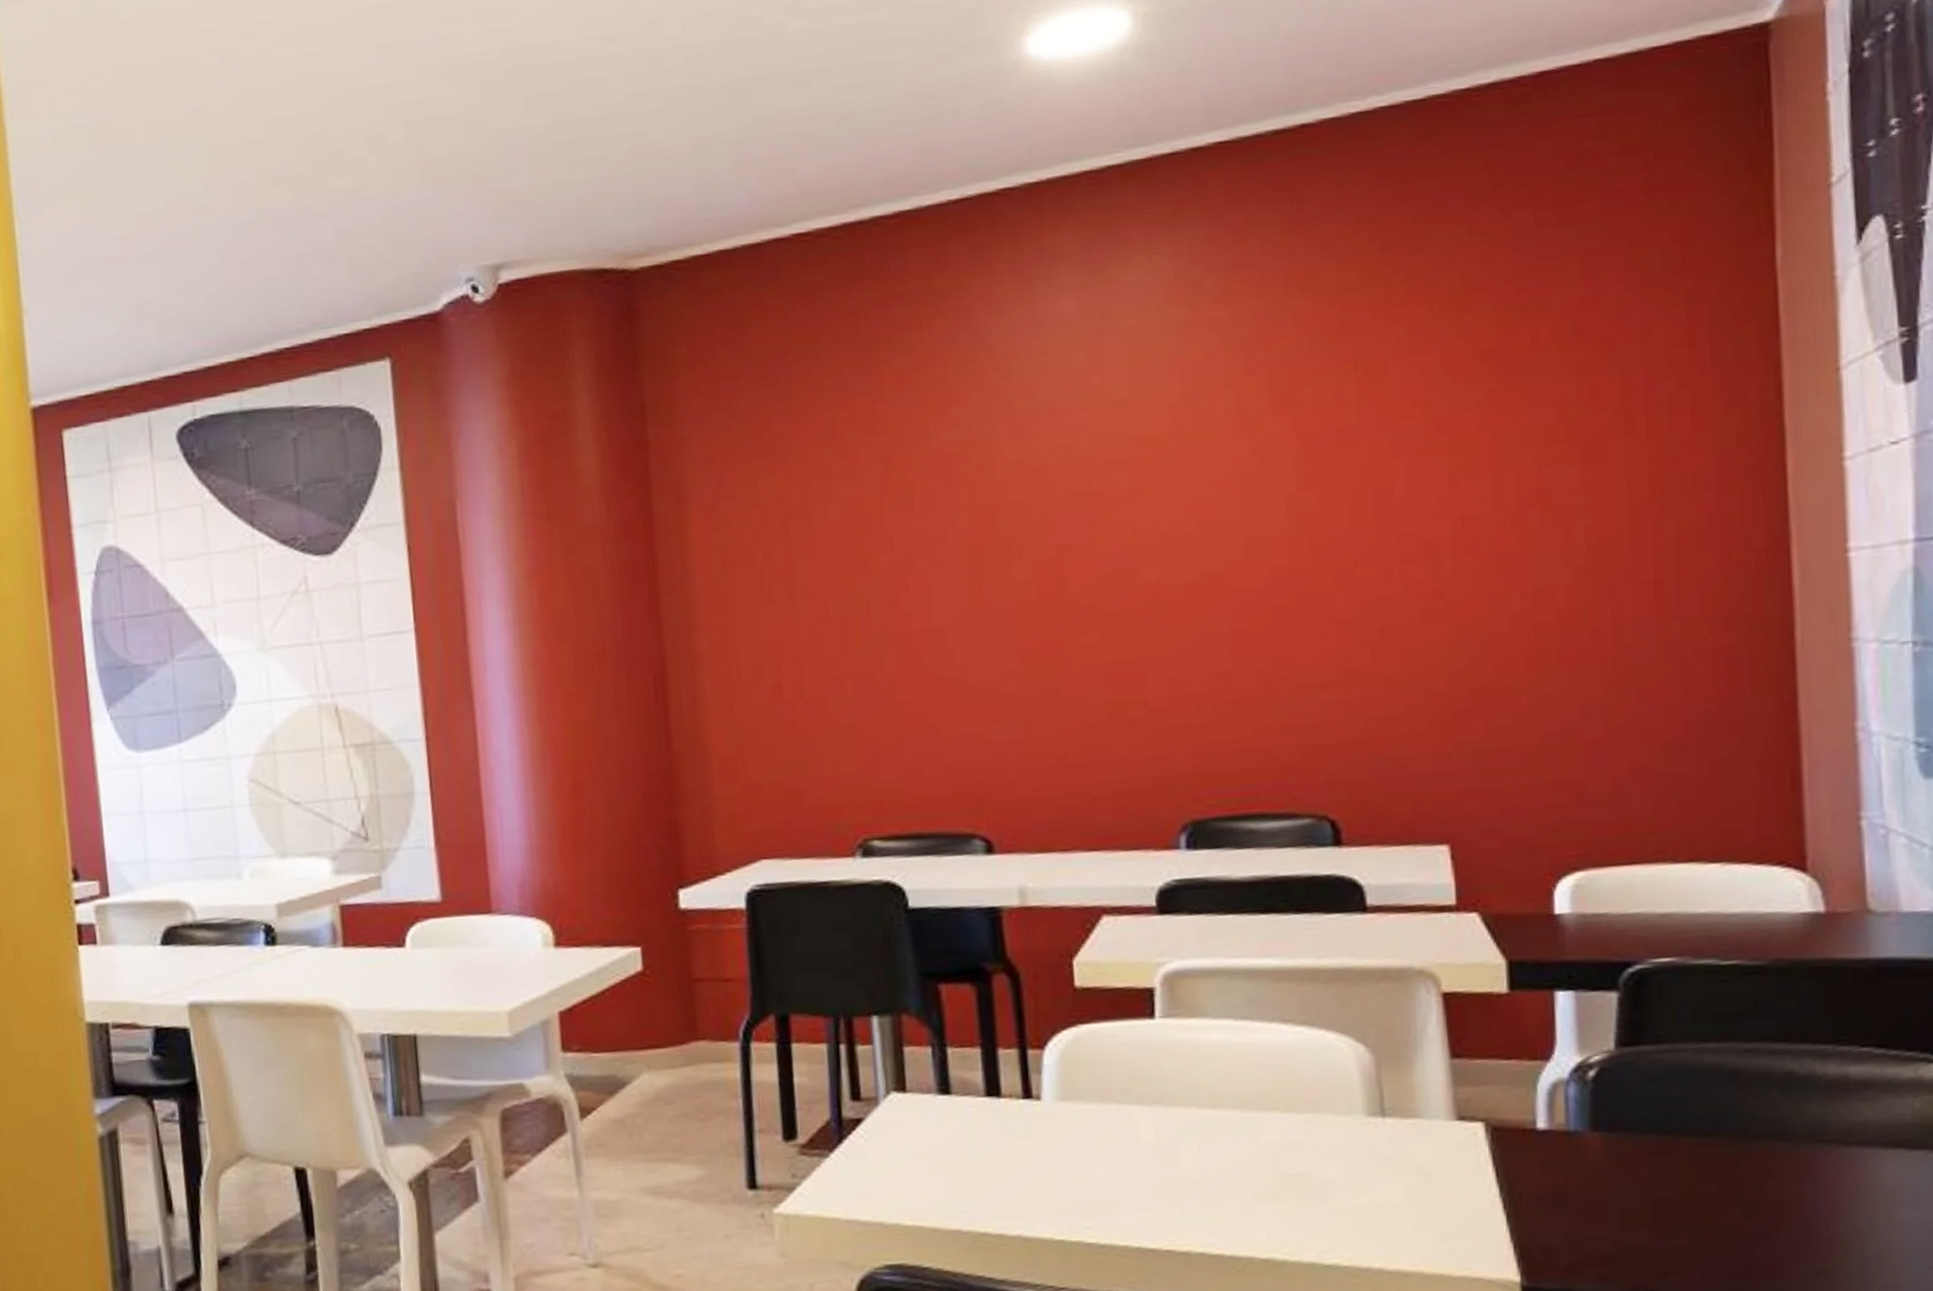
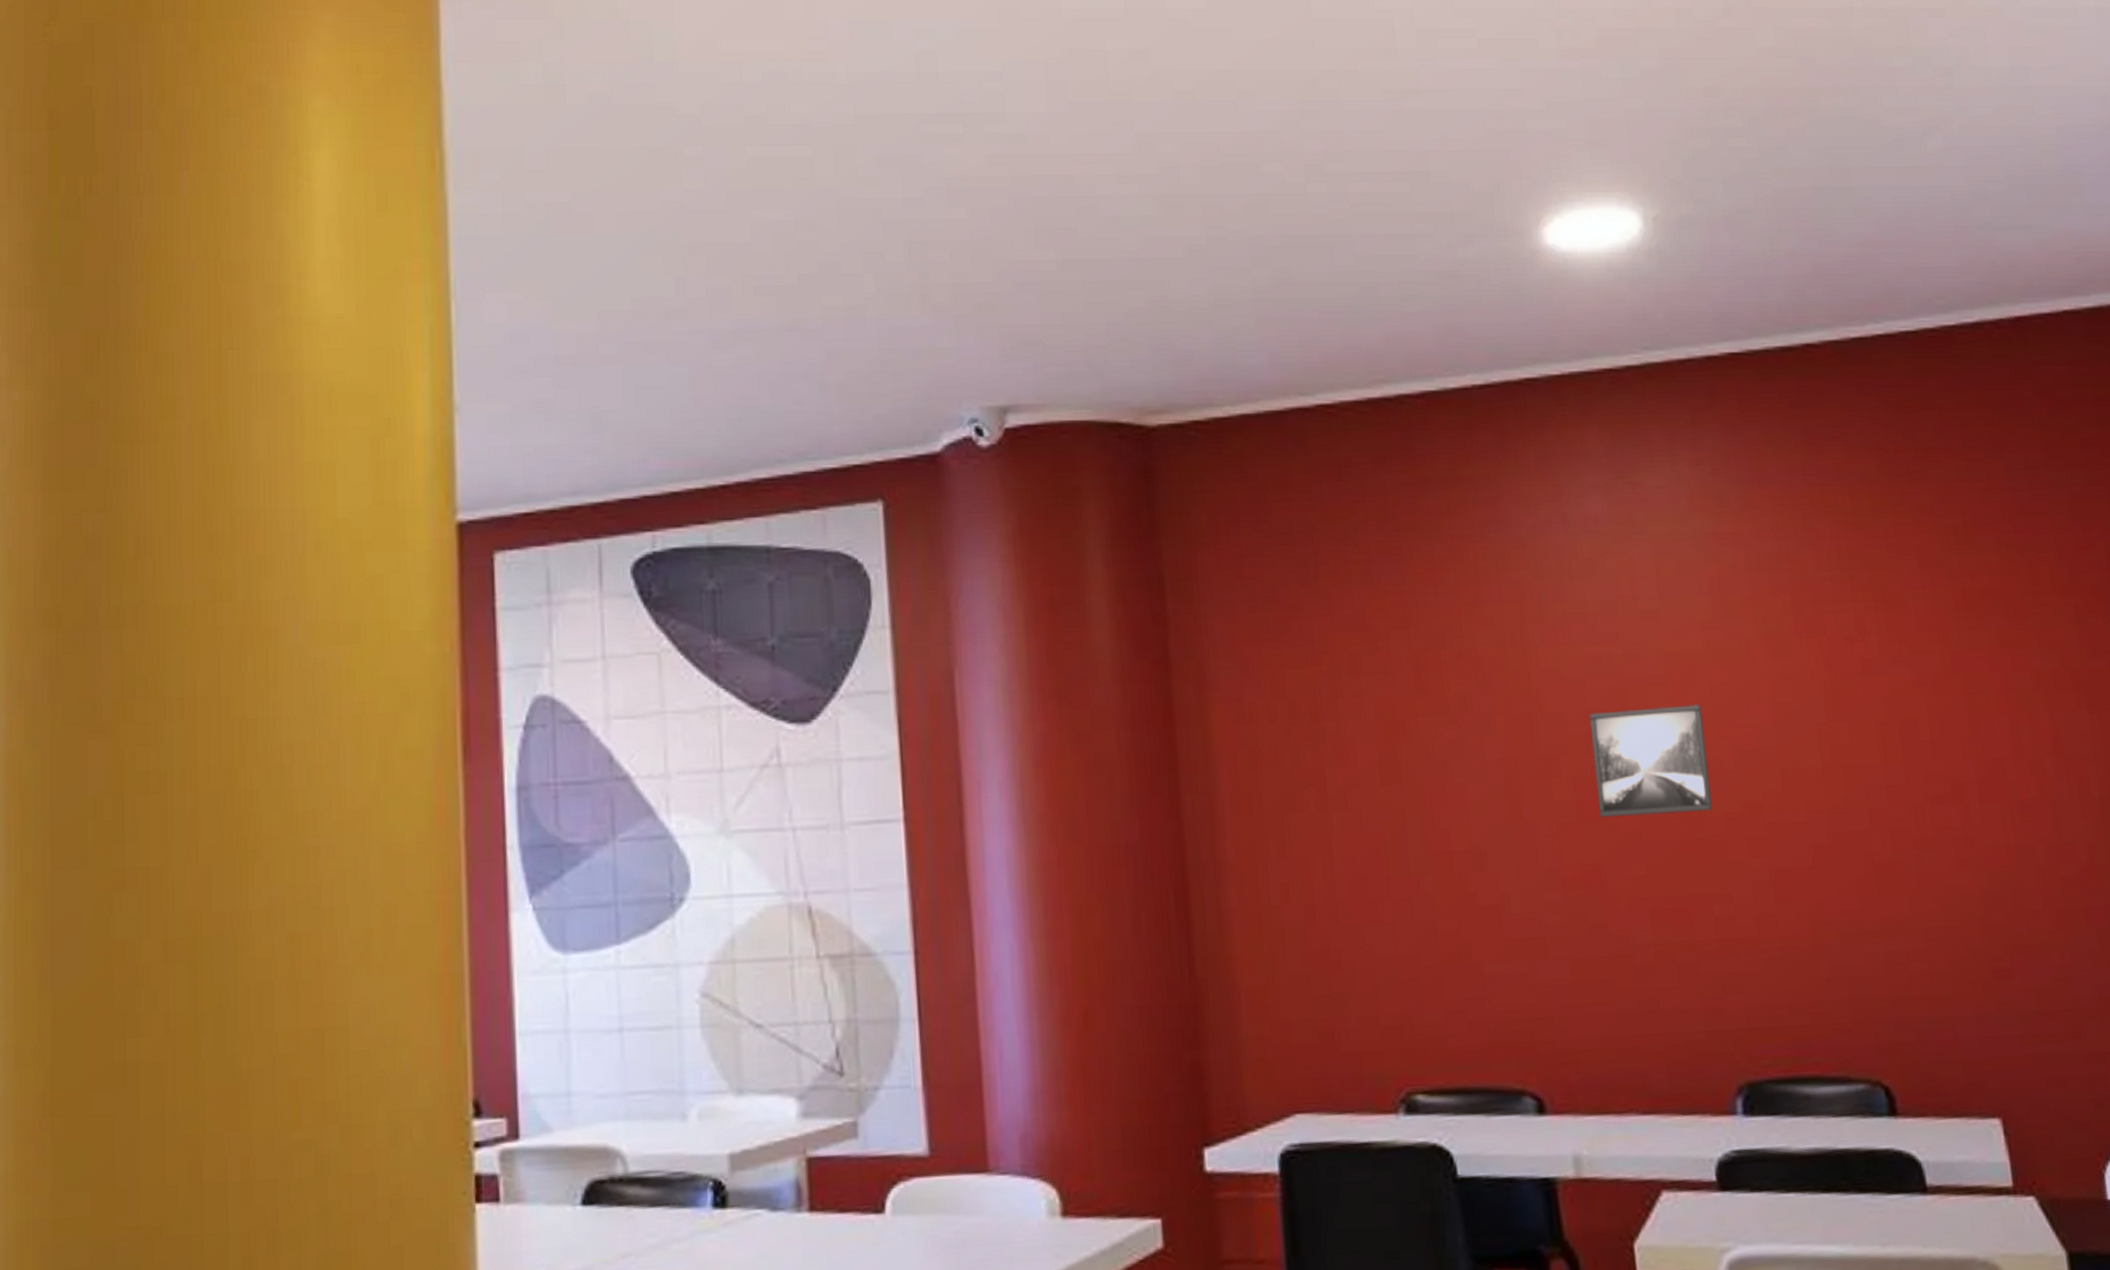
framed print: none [1052,483,1172,594] -> present [1588,703,1713,818]

